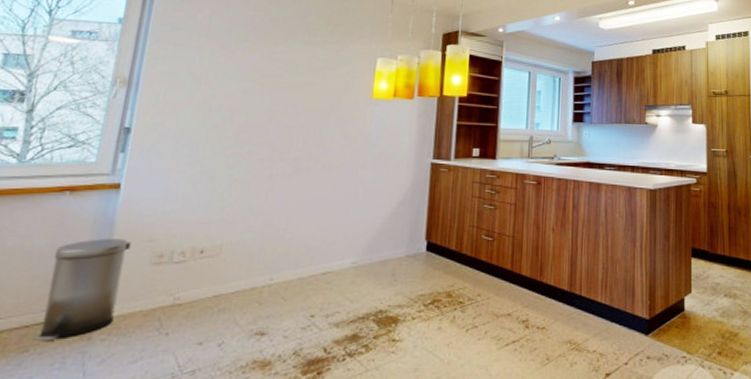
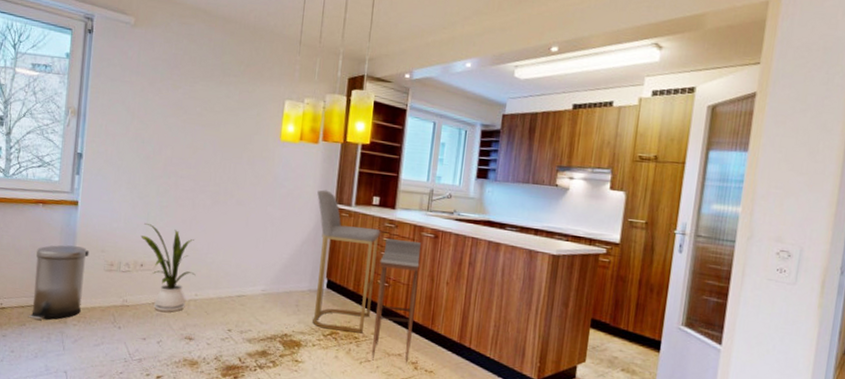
house plant: none [202,202,271,306] -> present [140,223,196,313]
bar stool: none [411,146,482,297] -> present [312,189,381,334]
bar stool: none [479,190,524,326] -> present [371,238,421,365]

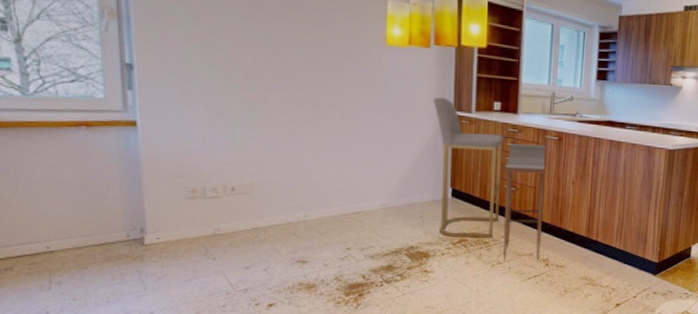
pedal bin: present [28,245,90,320] -> none [88,173,162,260]
house plant: present [140,223,196,313] -> none [227,143,302,238]

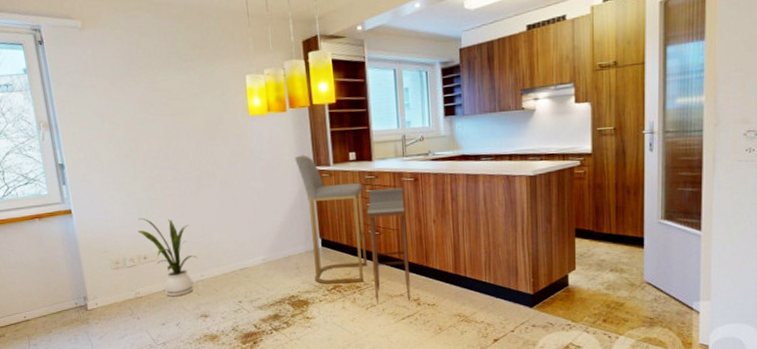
house plant: none [227,143,302,238] -> present [137,218,198,297]

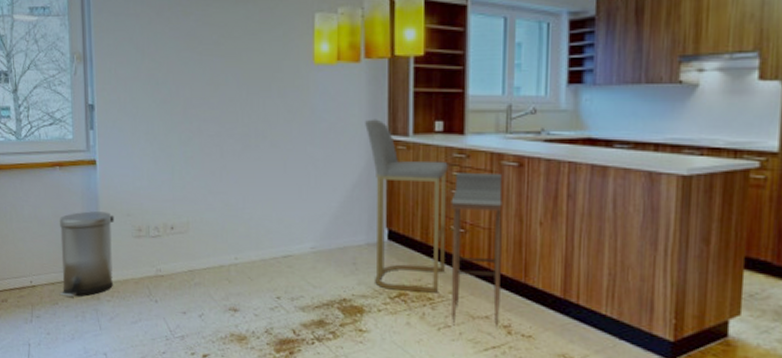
pedal bin: none [44,251,99,325] -> present [59,211,115,297]
house plant: present [137,218,198,297] -> none [167,179,233,281]

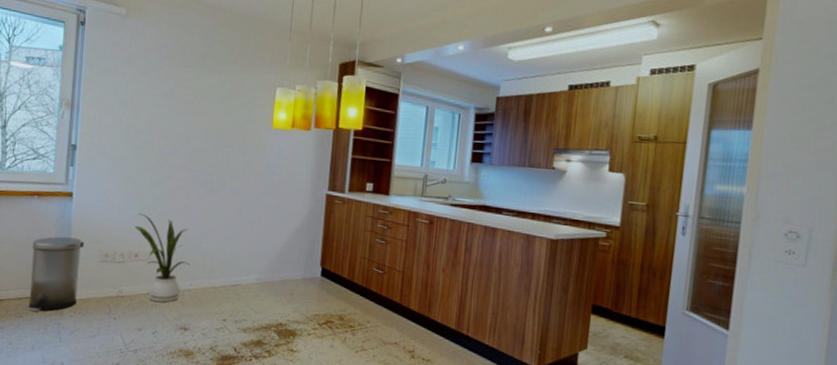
house plant: none [167,179,233,281] -> present [134,214,190,303]
bar stool: present [365,119,448,293] -> none [307,177,375,322]
bar stool: present [451,173,503,330] -> none [368,225,416,354]

